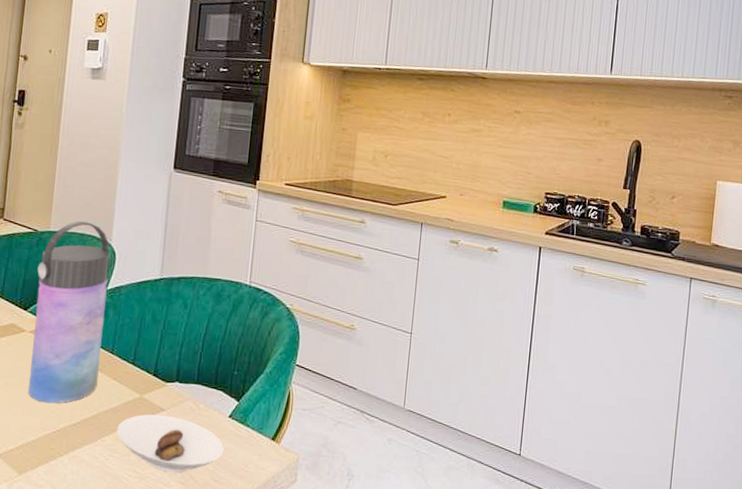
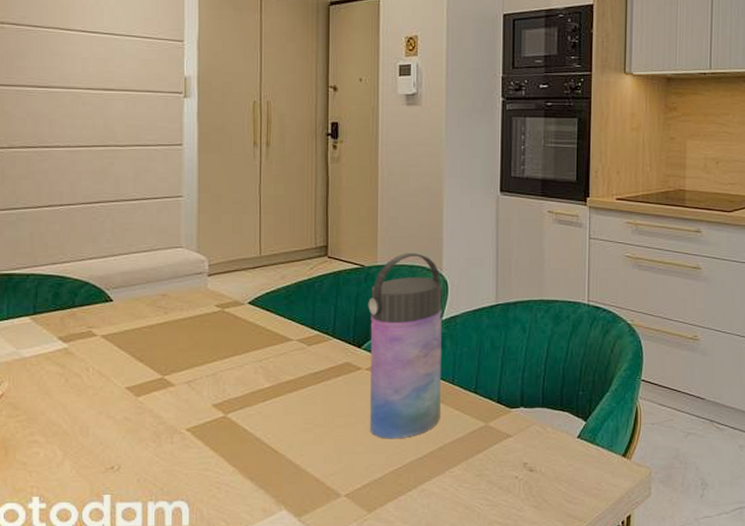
saucer: present [117,414,224,473] -> none [465,441,575,498]

